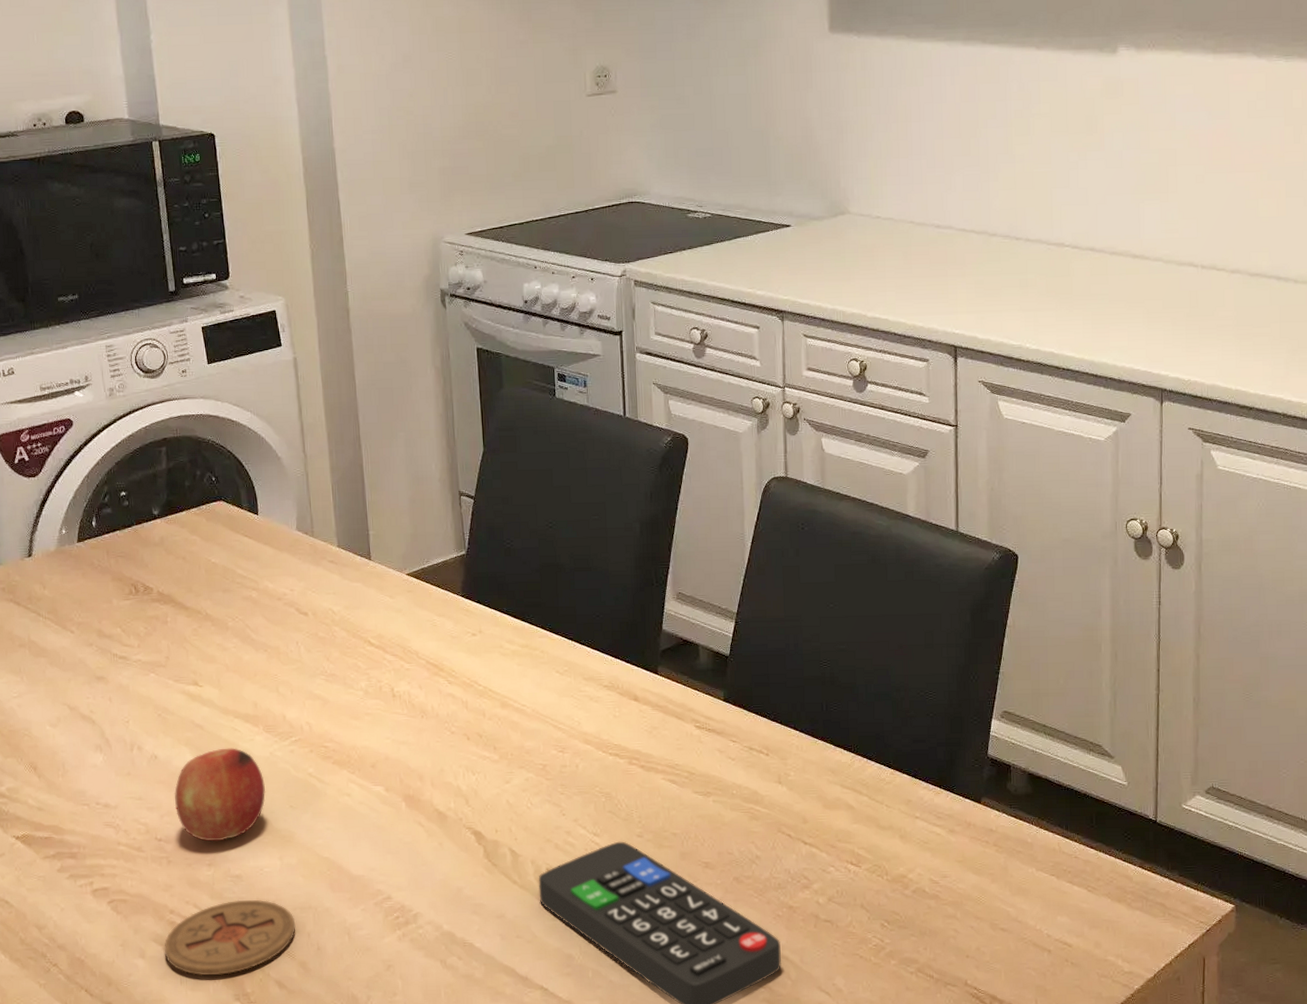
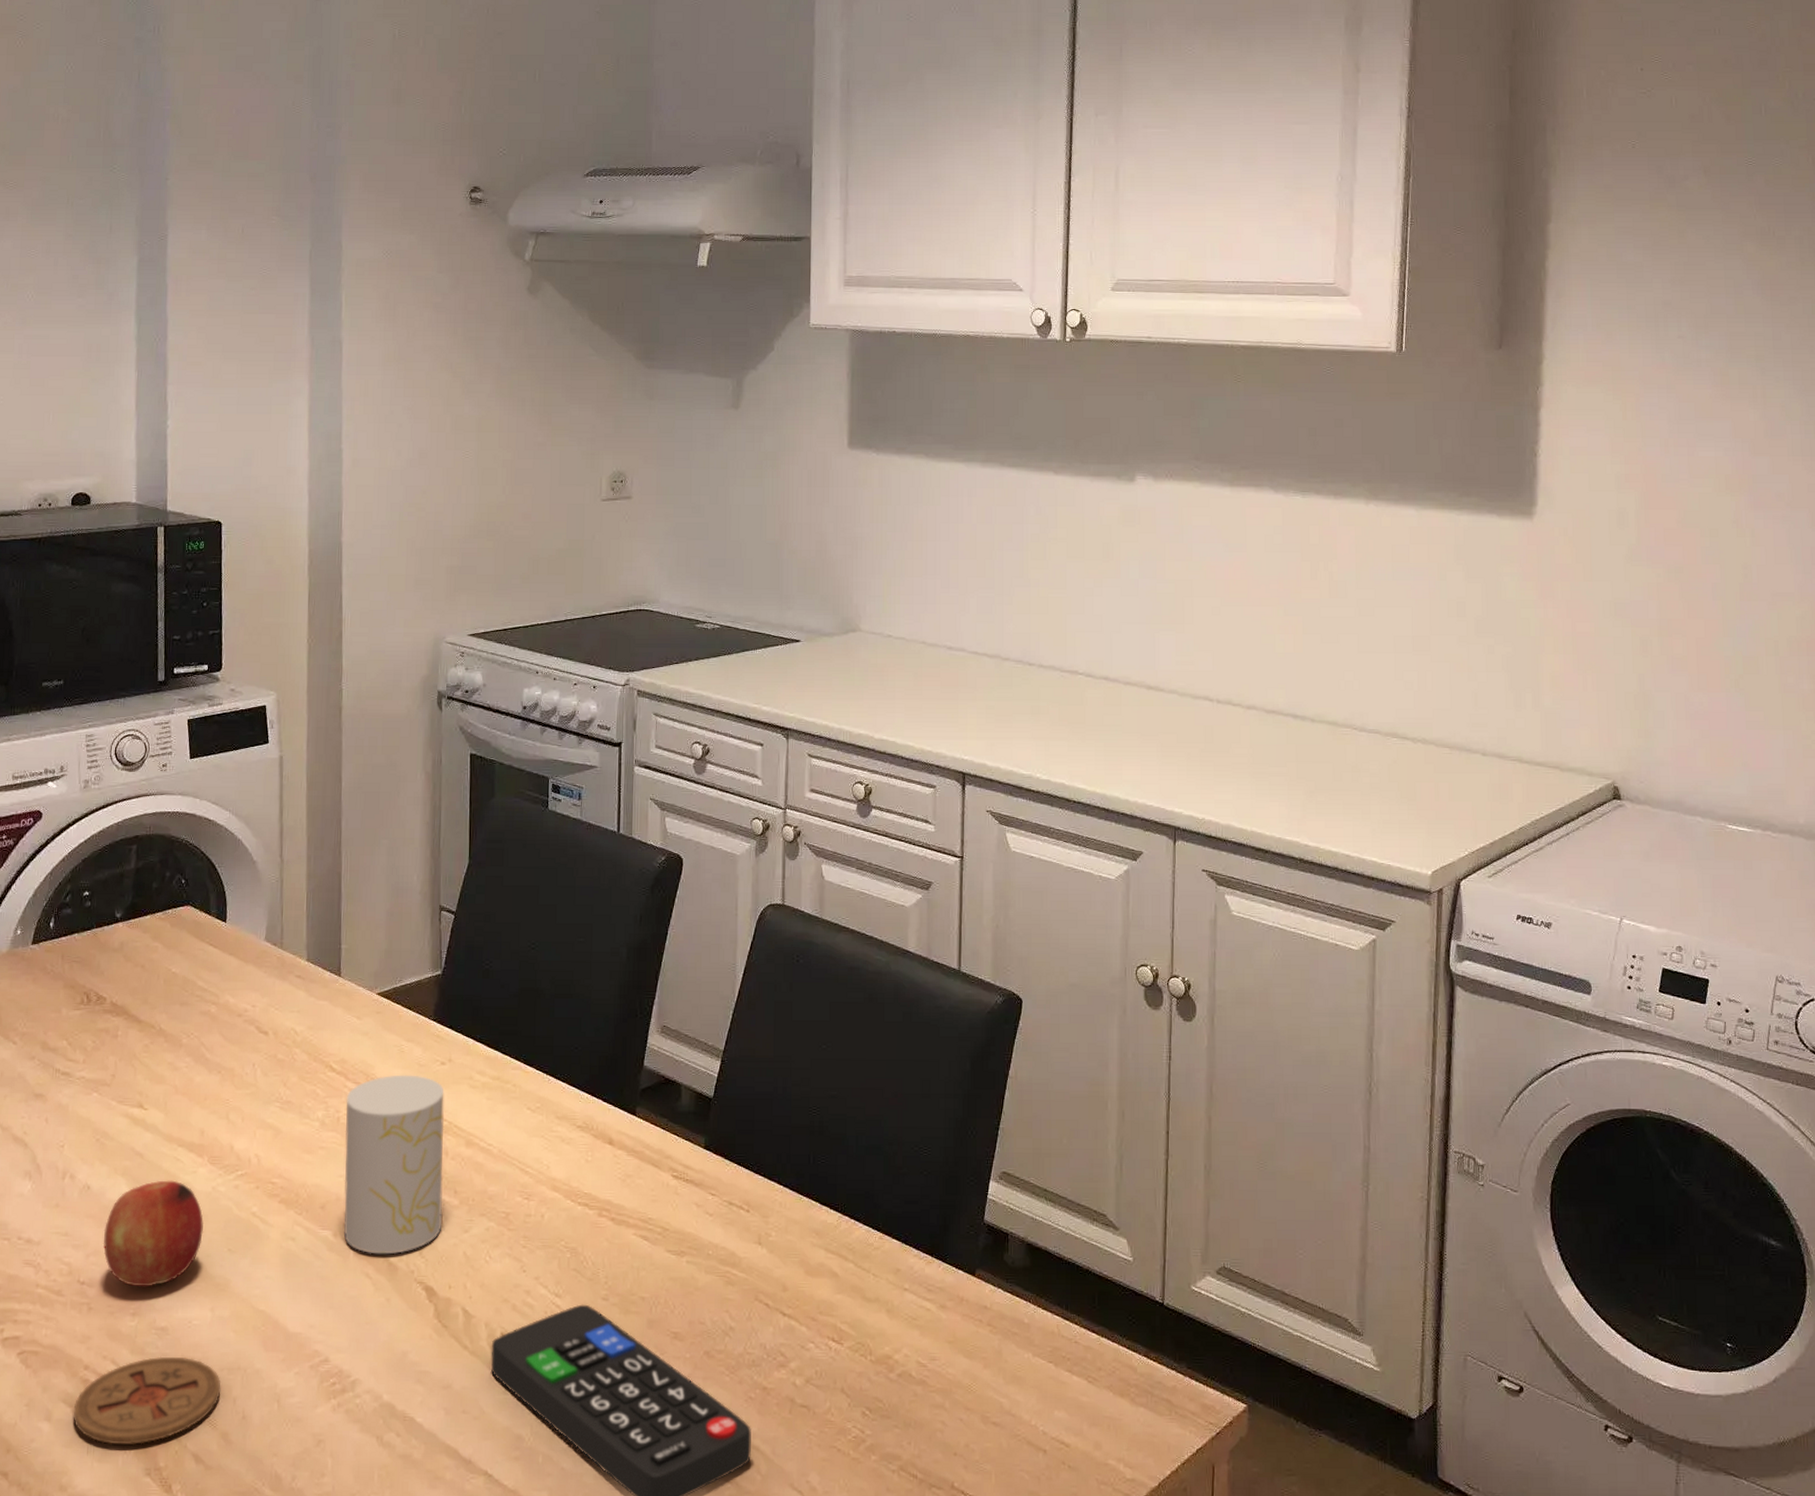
cup: none [386,646,484,805] -> present [343,1074,444,1255]

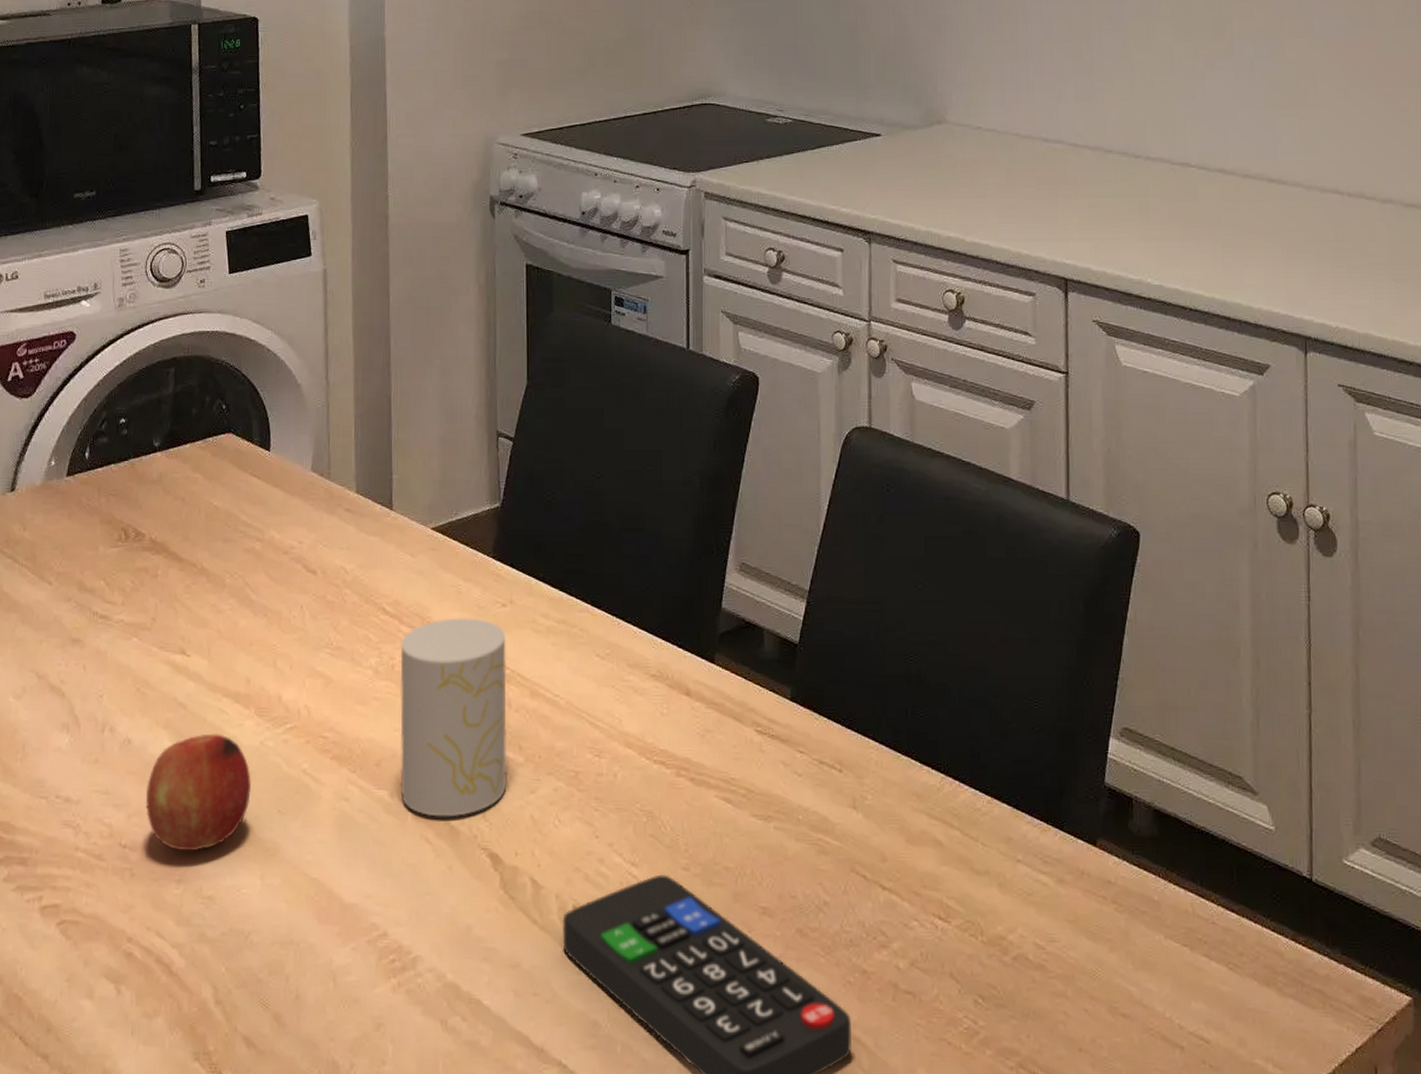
coaster: present [73,1356,221,1445] -> none [116,928,273,1026]

